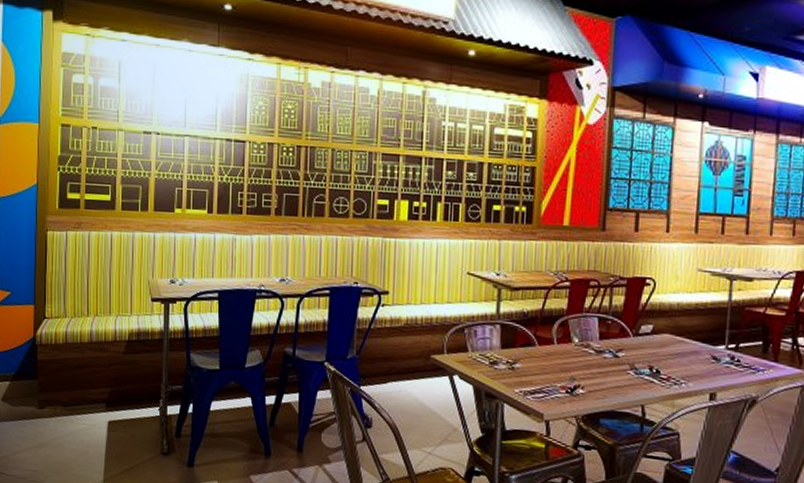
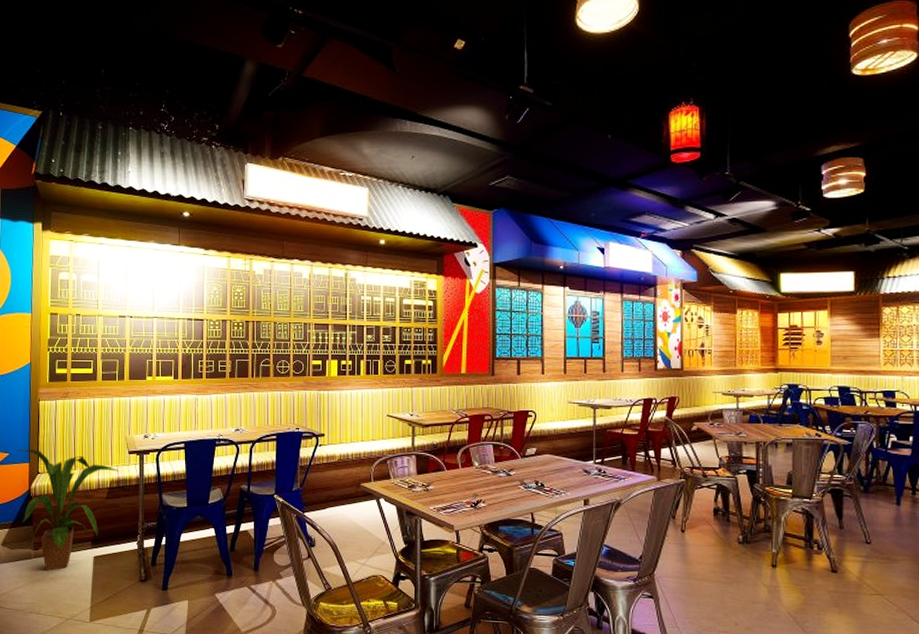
house plant: none [21,288,140,435] -> present [18,449,119,572]

